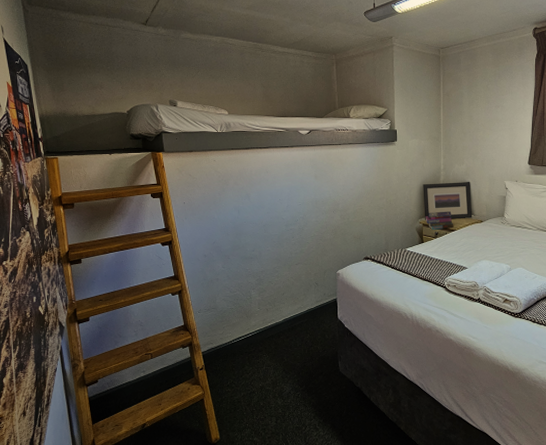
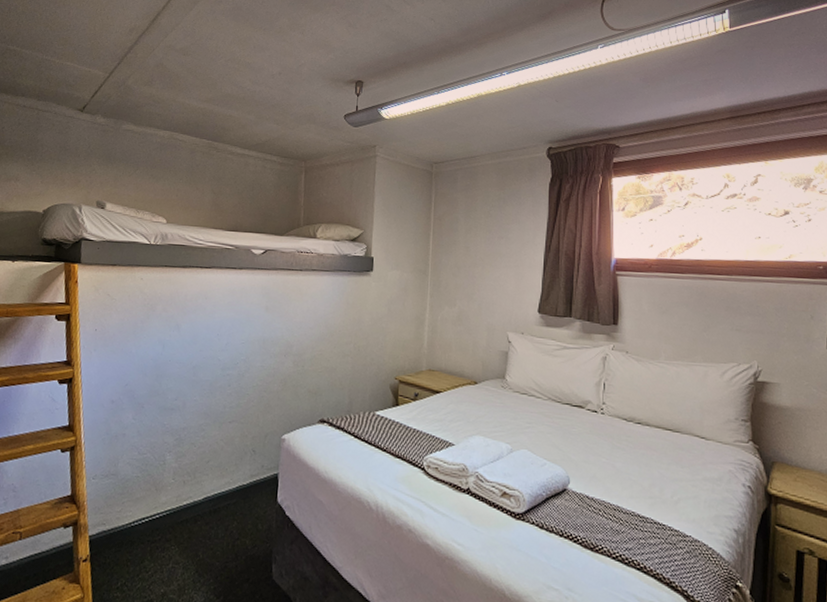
picture frame: present [423,182,473,220] -> none [401,328,464,378]
books: present [425,211,454,231] -> none [402,365,440,391]

